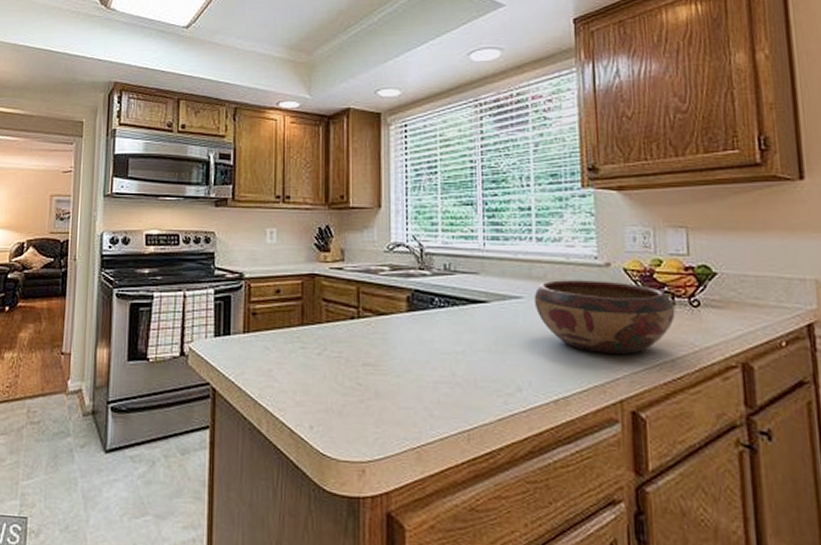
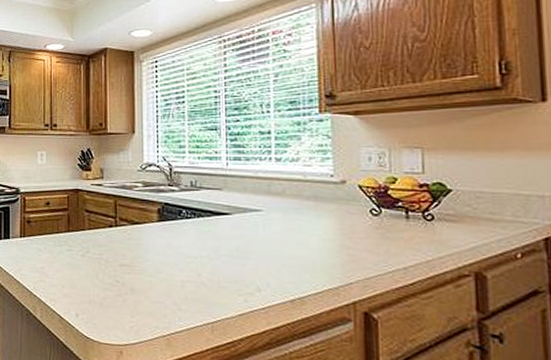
decorative bowl: present [533,280,676,354] -> none [272,195,409,262]

